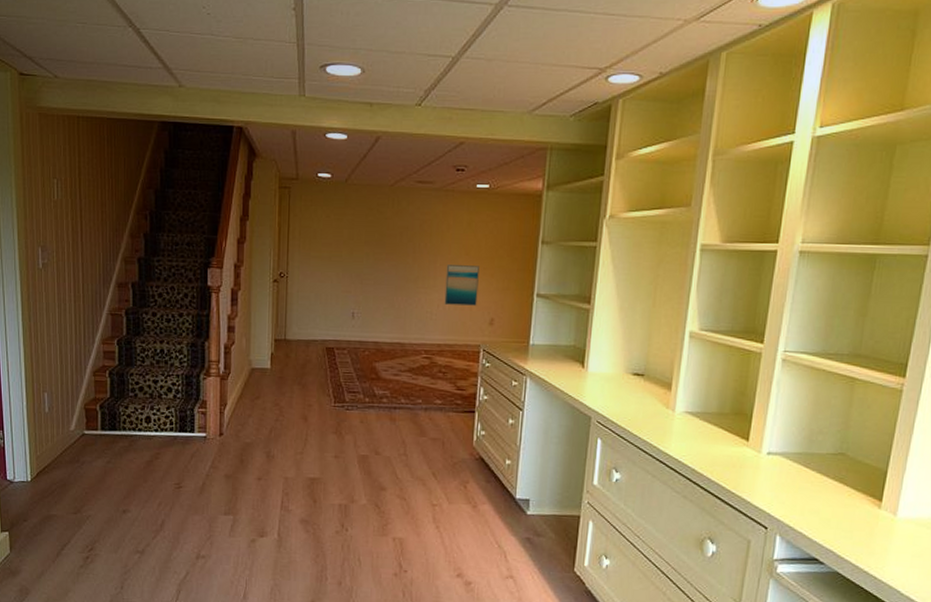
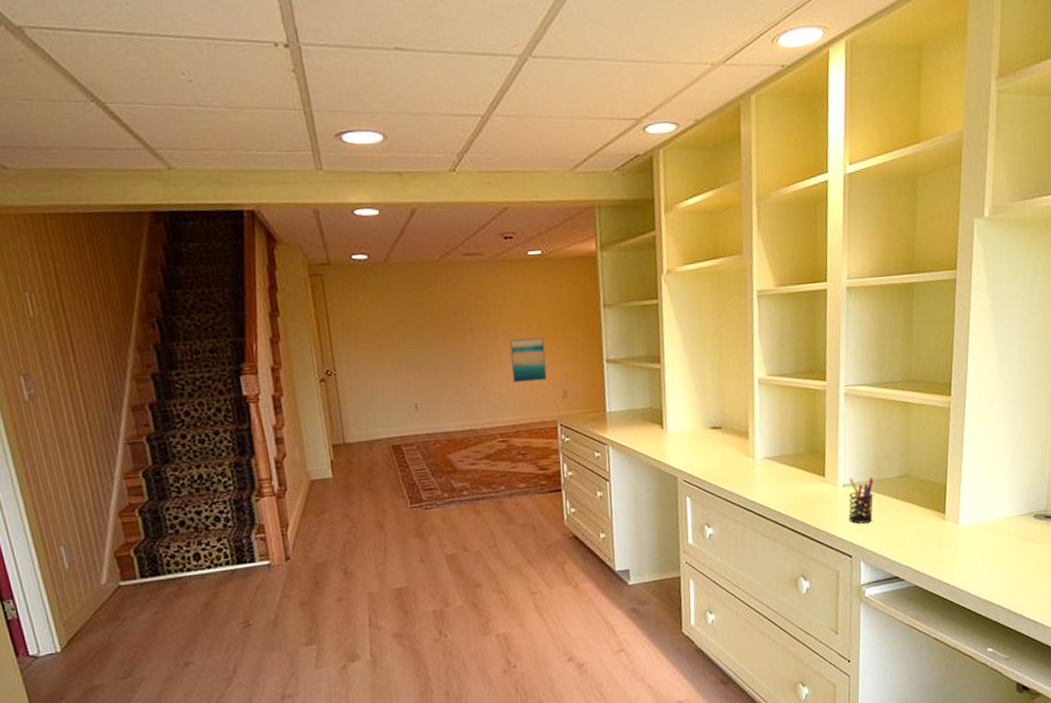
pen holder: none [769,447,803,497] -> present [848,478,874,524]

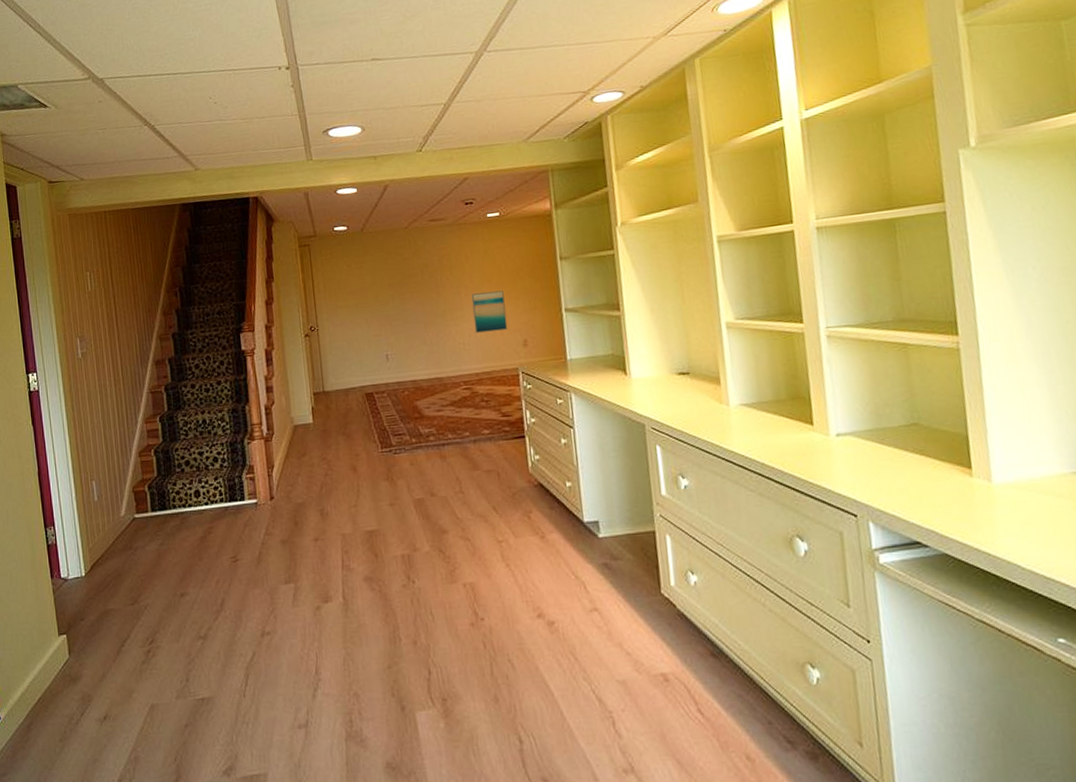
pen holder: present [848,478,874,524] -> none [842,426,878,478]

